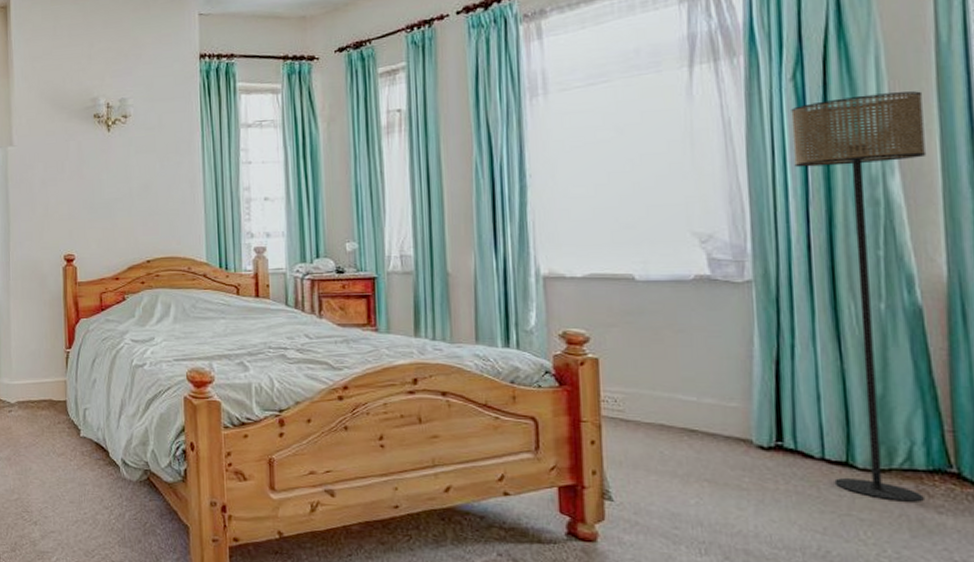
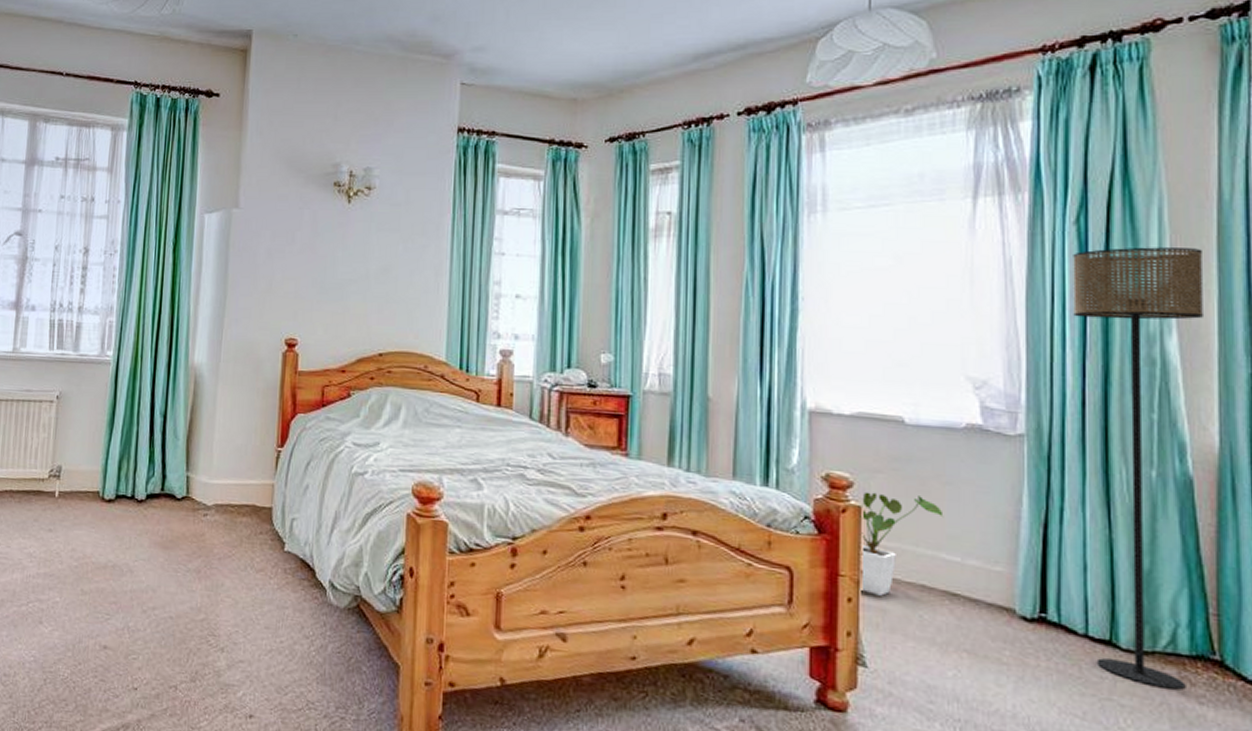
house plant: none [598,345,678,437] -> present [859,492,944,596]

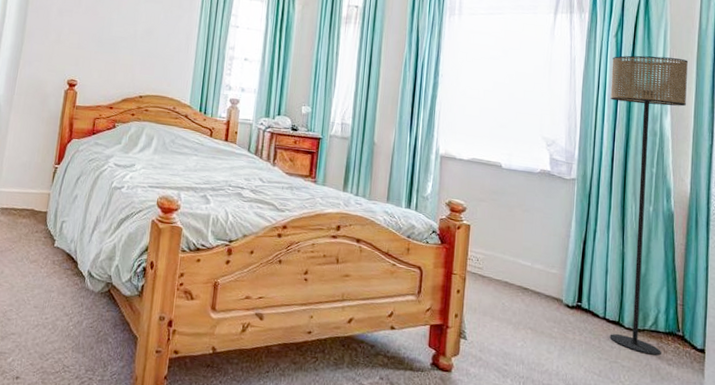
house plant: present [859,492,944,596] -> none [465,215,522,289]

